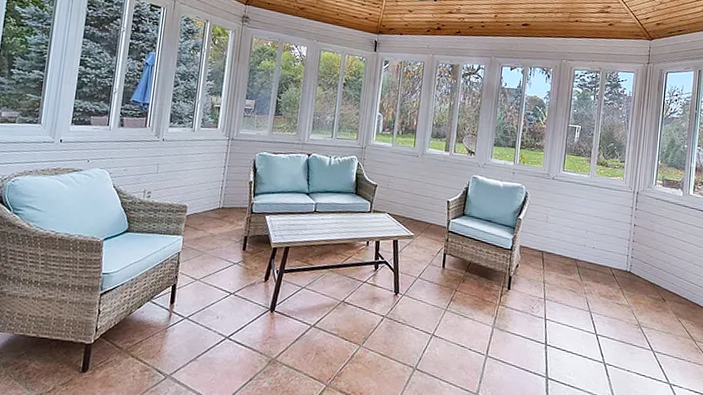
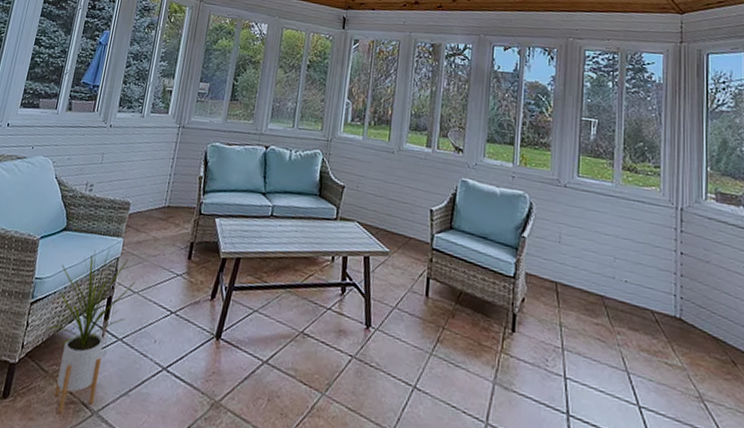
house plant: none [117,245,196,380] -> present [46,248,135,414]

